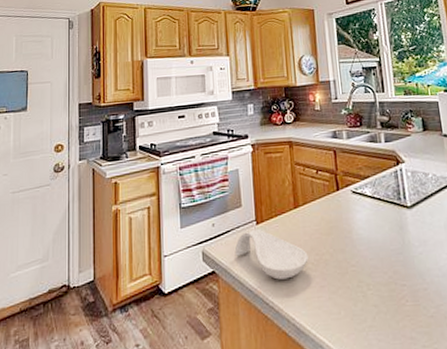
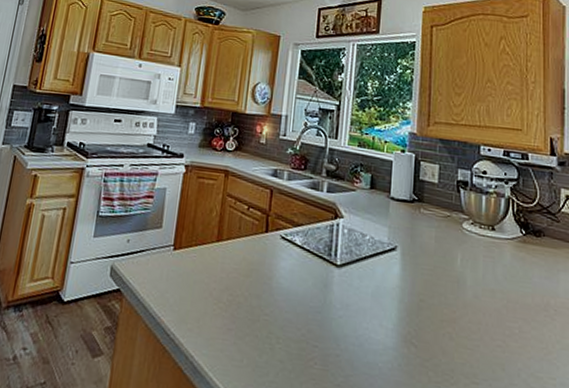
spoon rest: present [234,228,308,280] -> none [144,254,221,314]

